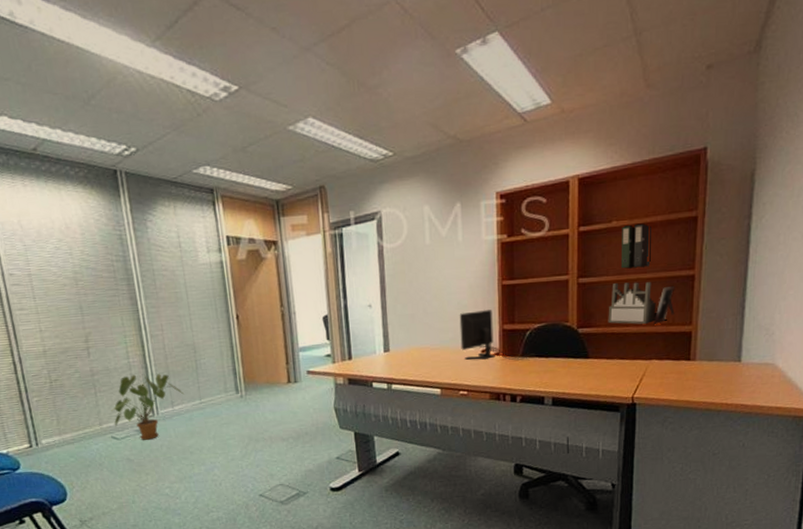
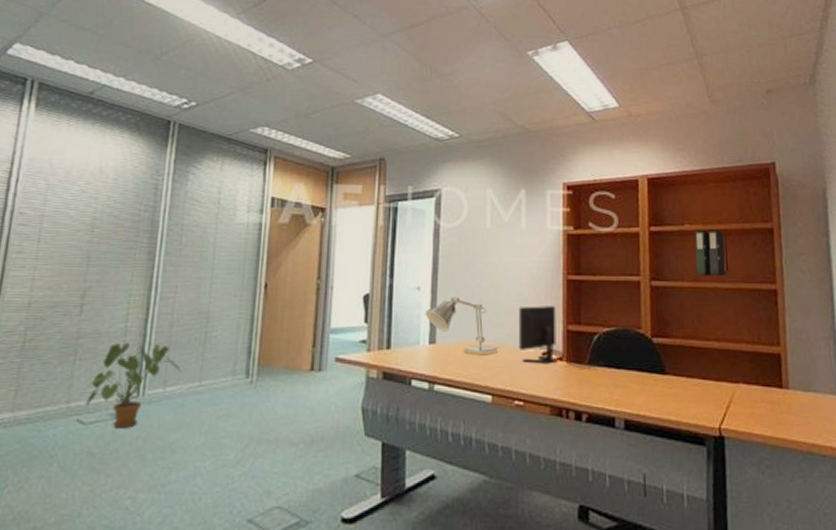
desk lamp: none [378,310,443,358] -> present [425,297,497,356]
file organizer: present [608,282,656,325] -> none [685,290,739,339]
picture frame: present [653,286,675,324] -> none [737,300,760,341]

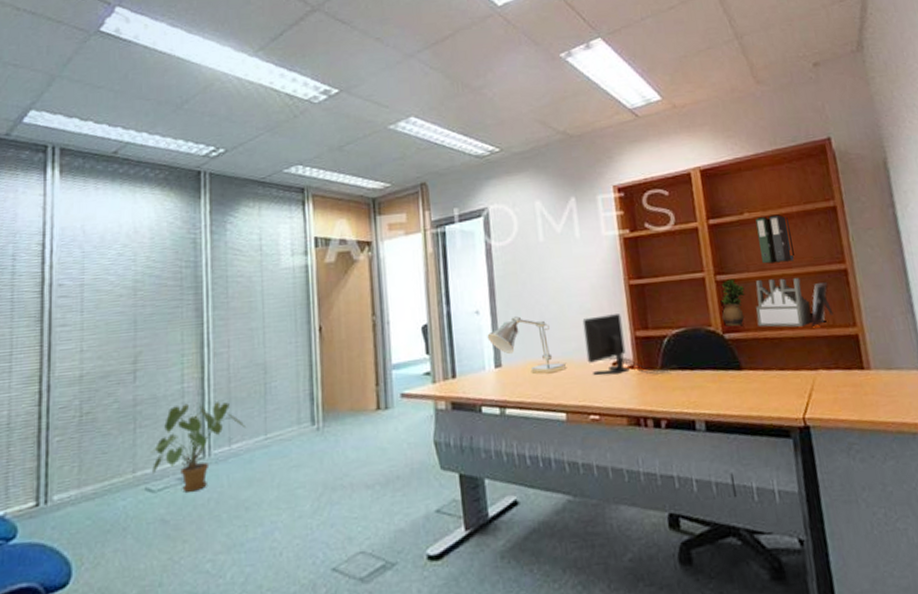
potted plant: none [652,286,677,331] -> present [720,279,745,327]
file organizer: none [685,290,739,339] -> present [756,278,812,328]
picture frame: none [737,300,760,341] -> present [810,282,834,327]

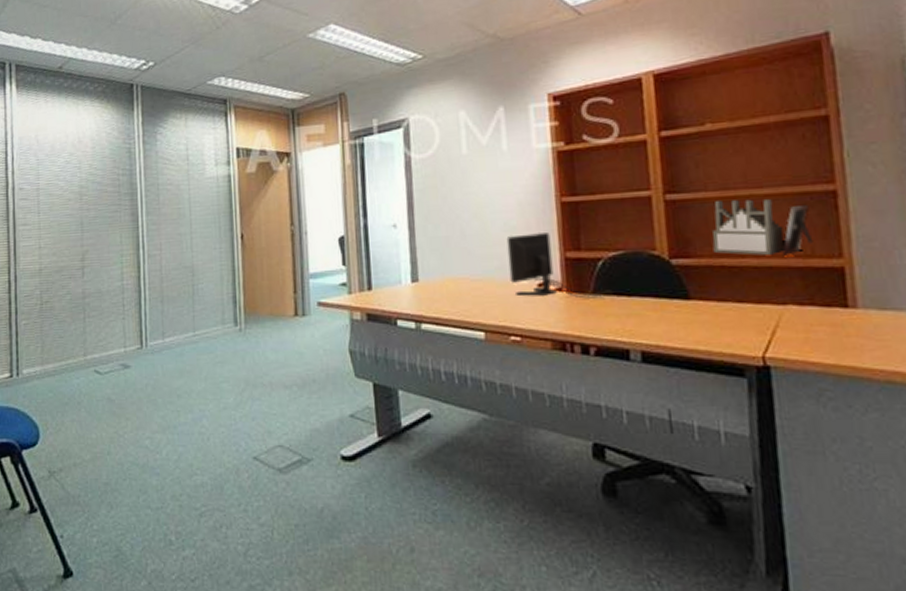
house plant: present [151,401,246,492] -> none [98,299,176,377]
desk lamp: present [487,316,566,374] -> none [404,231,487,292]
potted plant: present [720,279,745,327] -> none [669,198,700,251]
binder: present [755,214,794,264] -> none [720,125,766,183]

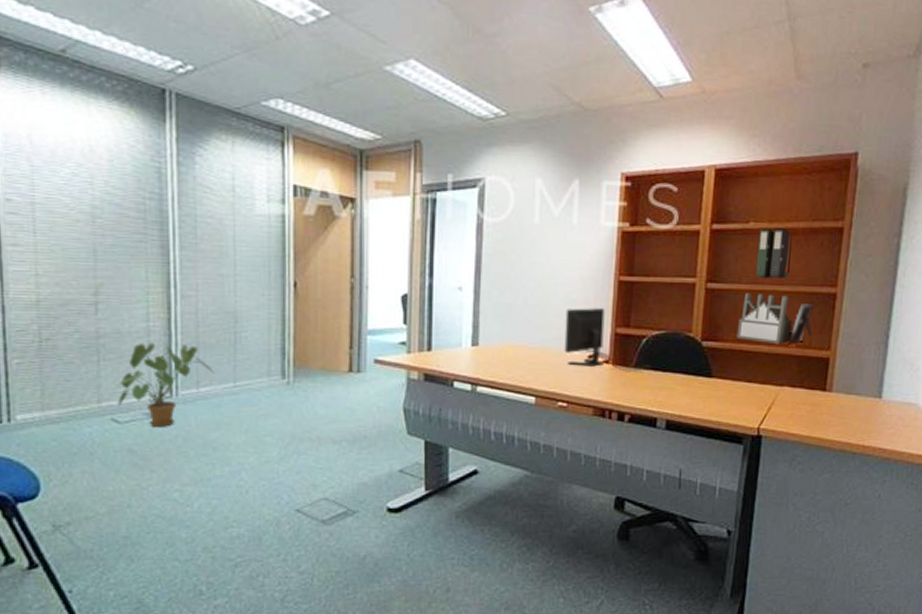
house plant: none [98,299,176,377] -> present [116,342,214,427]
binder: none [720,125,766,183] -> present [755,228,792,278]

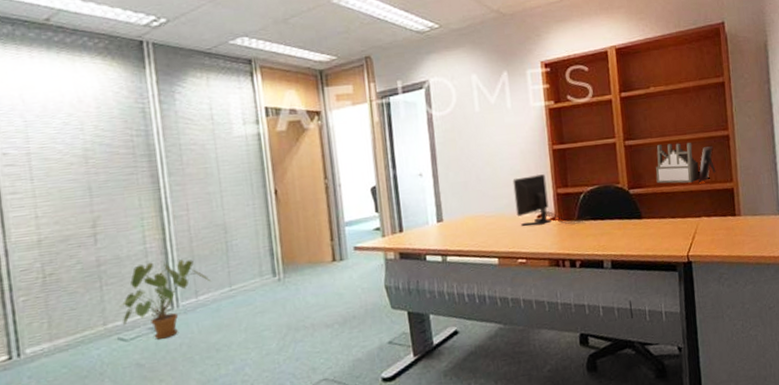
binder: present [755,228,792,278] -> none [659,89,688,131]

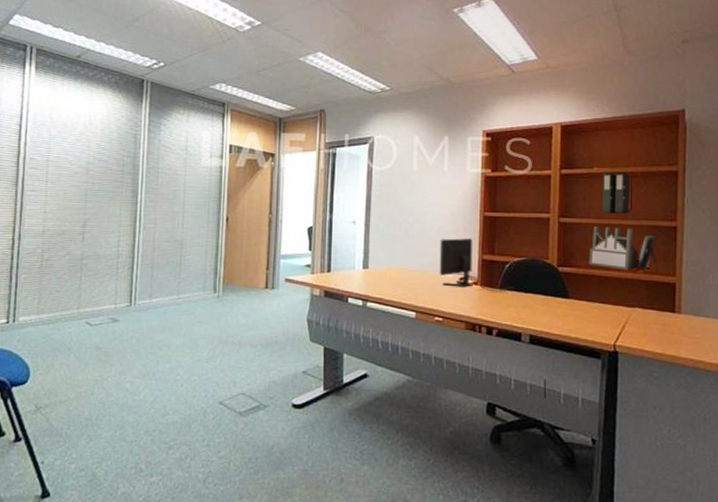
house plant: present [120,259,211,339] -> none [92,263,163,330]
binder: none [659,89,688,131] -> present [602,172,632,214]

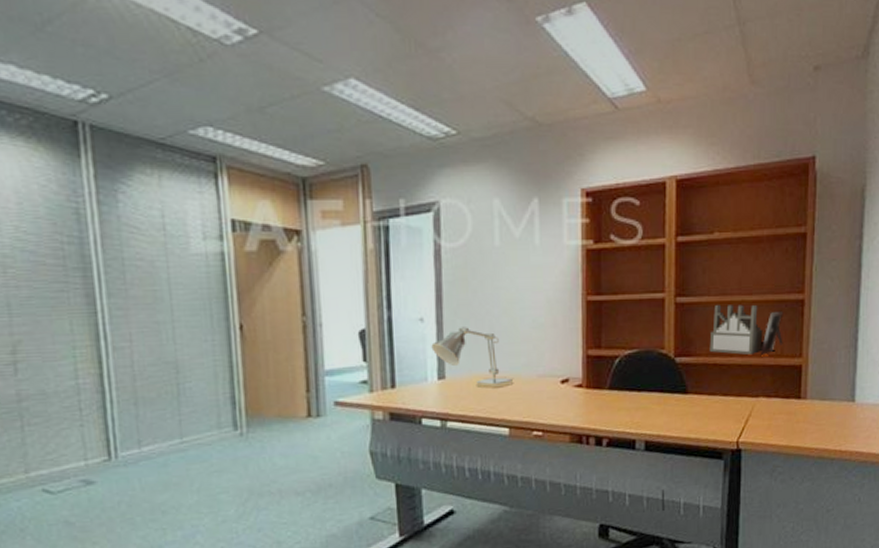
desk lamp: none [360,230,421,279] -> present [431,327,513,389]
computer monitor: present [439,238,516,293] -> none [534,330,627,394]
binder: present [602,172,632,214] -> none [723,237,757,289]

